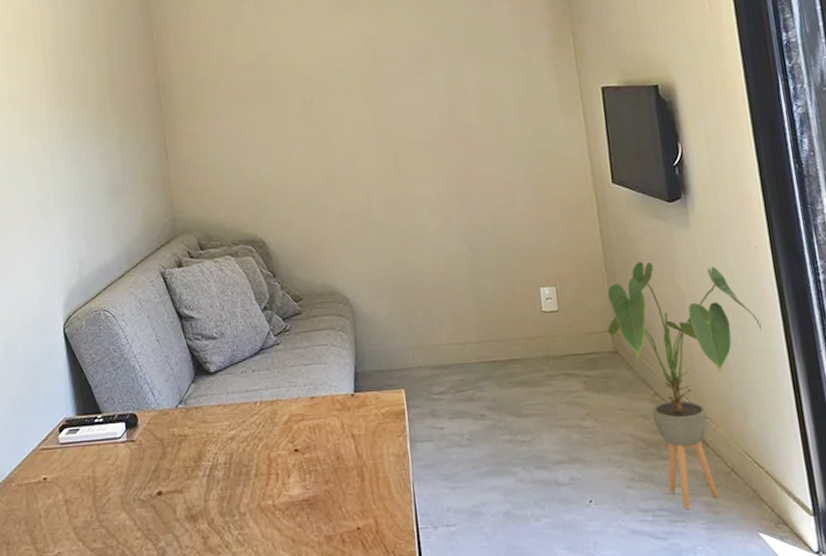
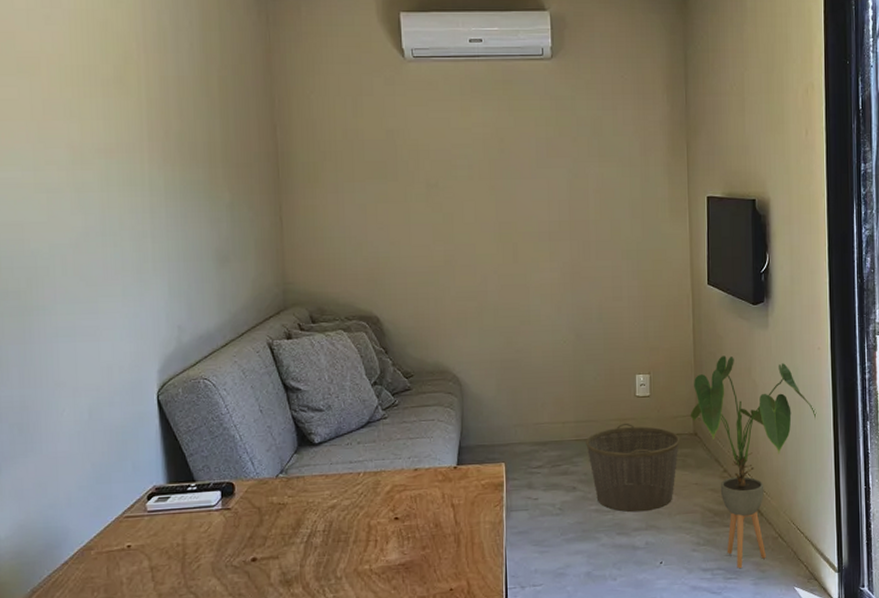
basket: none [490,341,599,443] -> present [586,423,681,512]

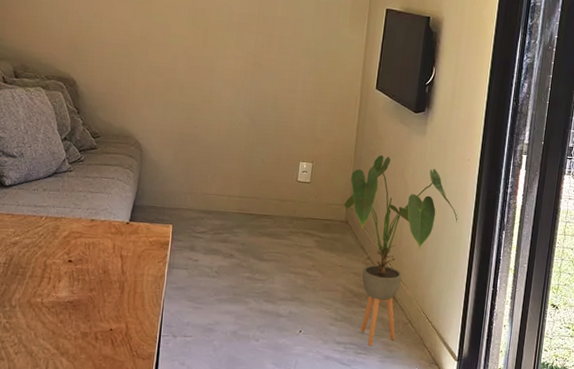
basket: present [586,423,681,512] -> none [247,203,332,284]

